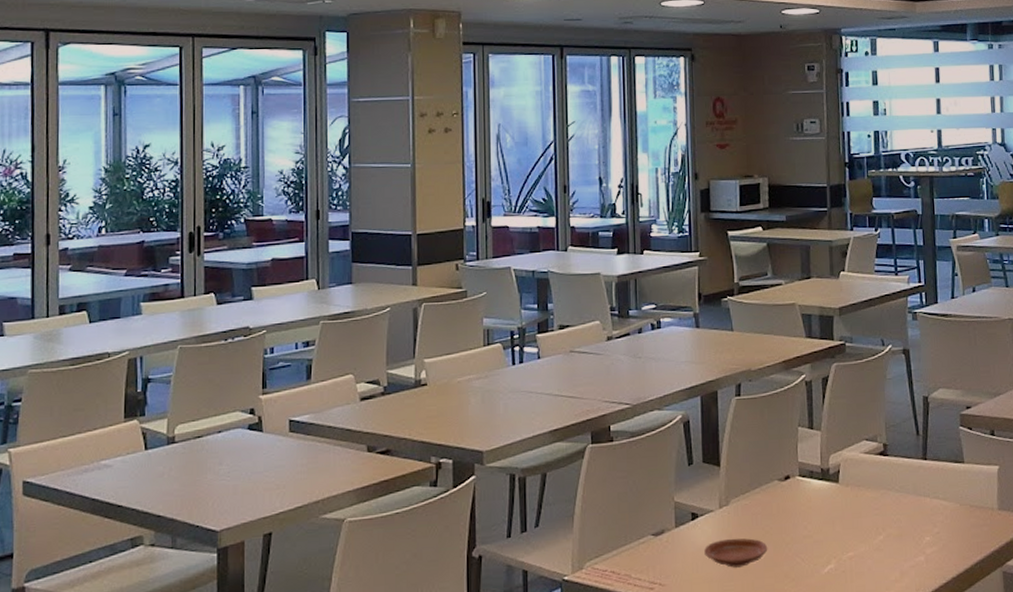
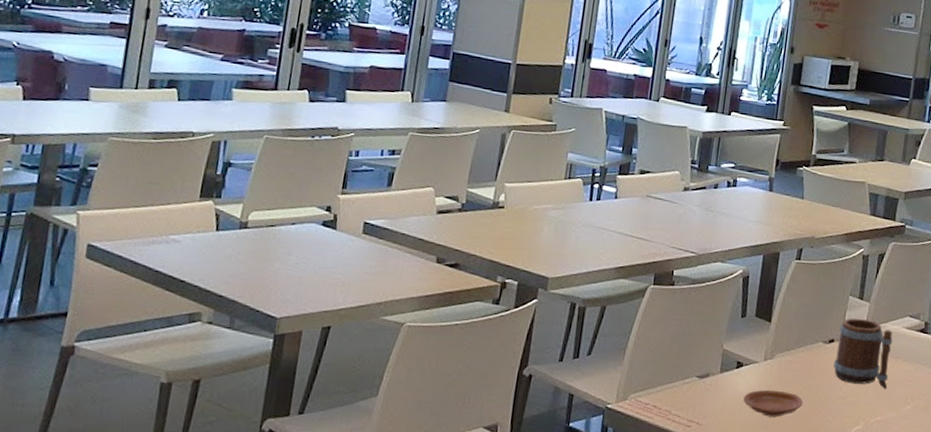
mug: none [793,449,855,522] -> present [834,318,893,389]

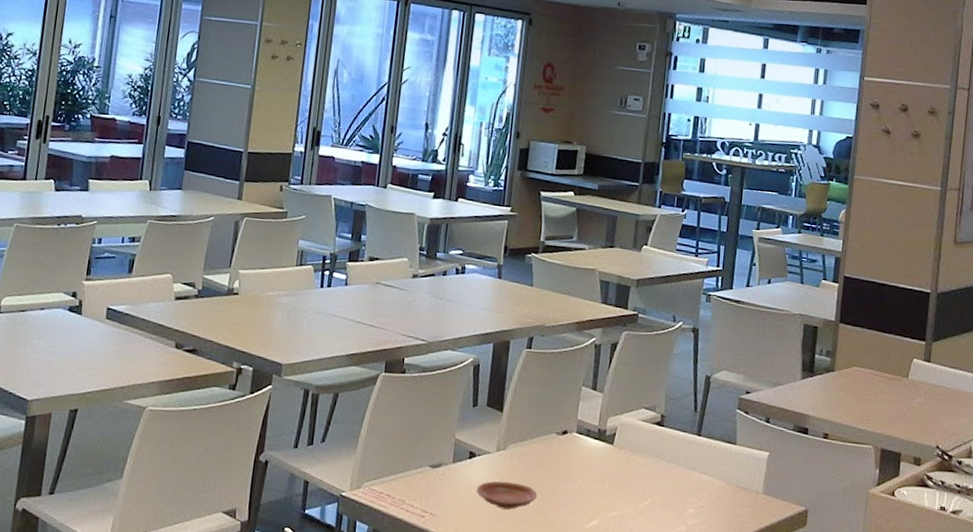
mug: present [834,318,893,389] -> none [568,409,628,483]

